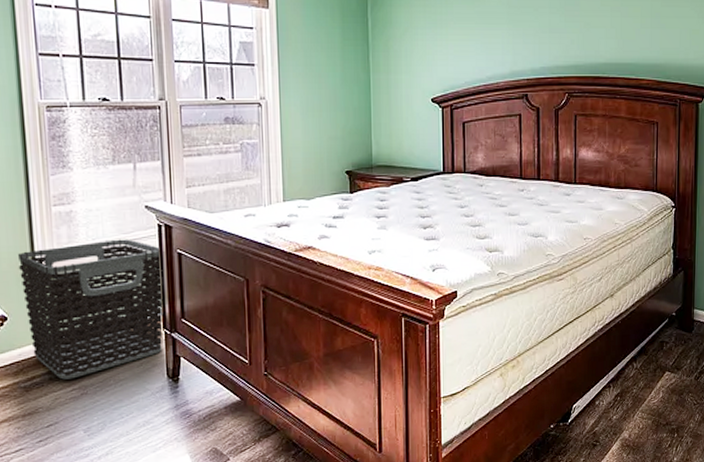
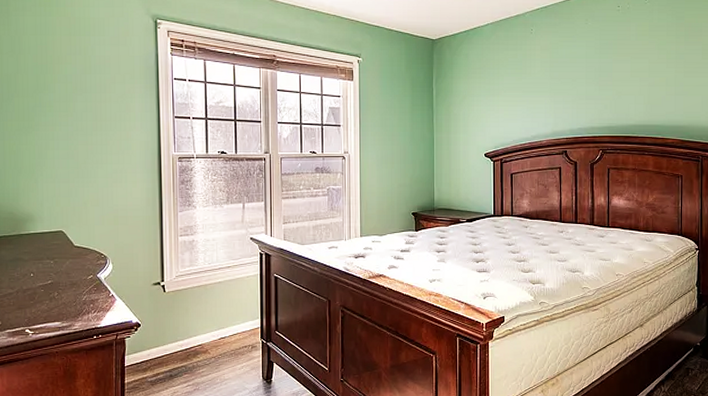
clothes hamper: present [18,239,164,380] -> none [152,264,262,377]

